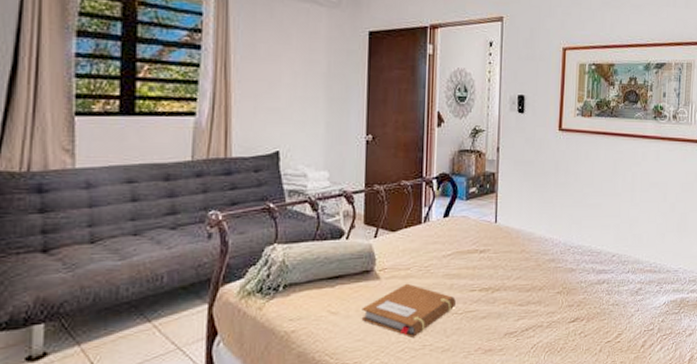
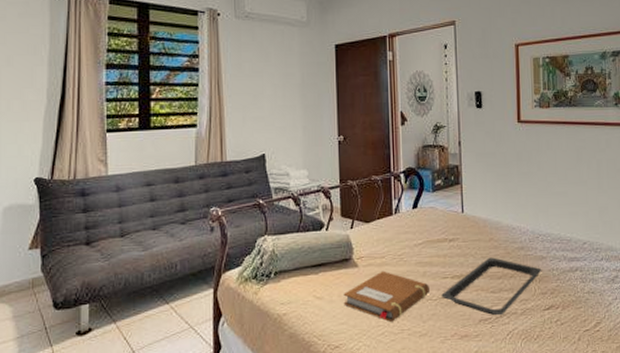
serving tray: none [467,269,571,329] -> present [441,257,542,316]

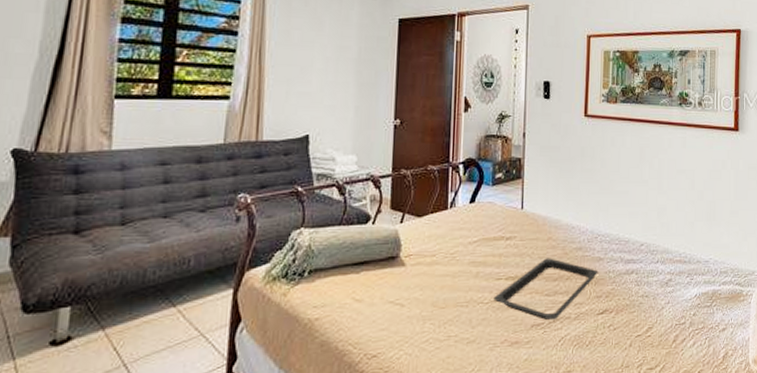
notebook: present [343,271,429,322] -> none [386,270,481,328]

